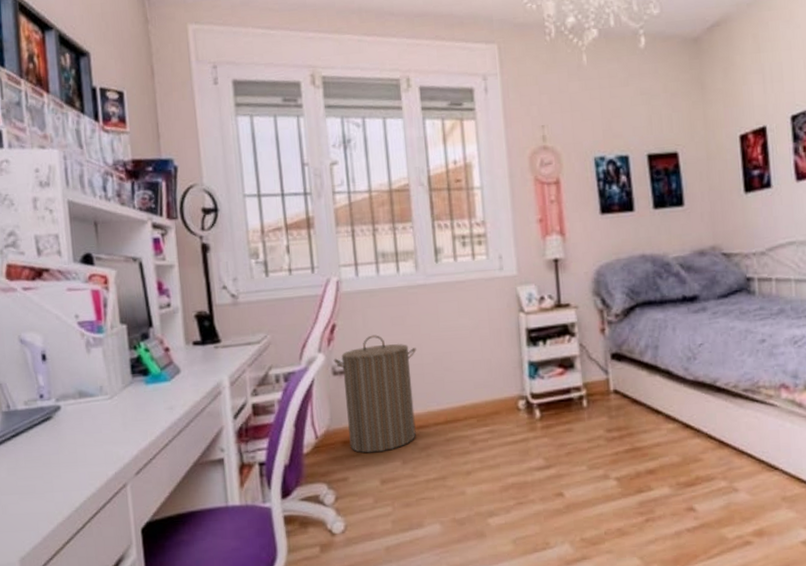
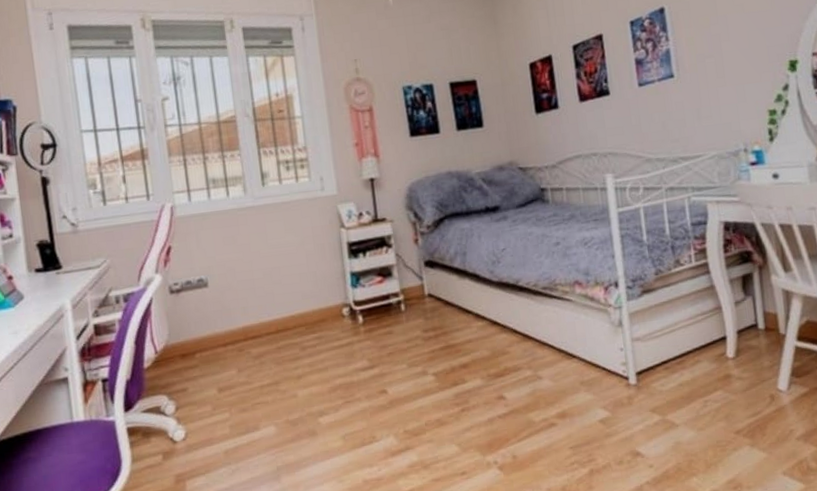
laundry hamper: present [333,335,416,453] -> none [170,254,250,365]

